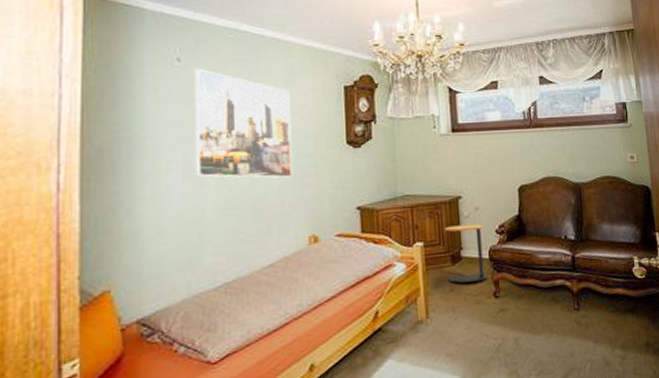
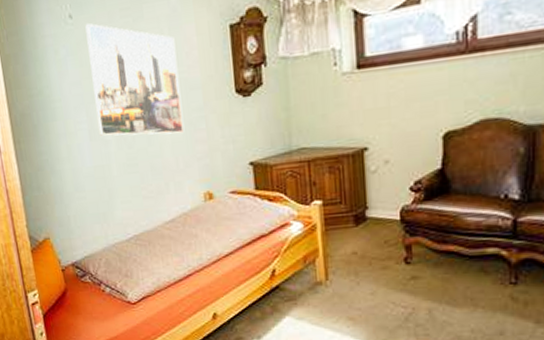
side table: present [444,223,489,283] -> none [347,179,399,246]

